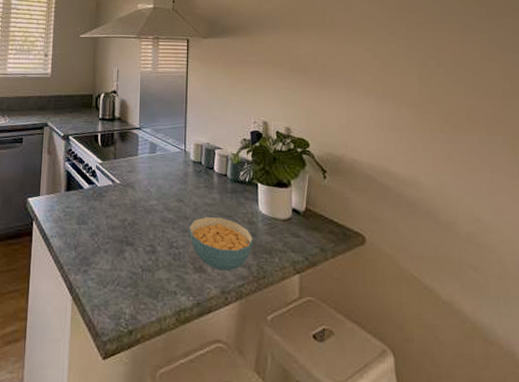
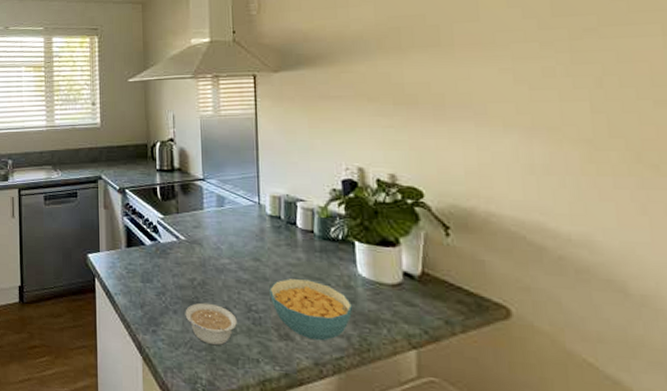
legume: none [114,241,160,281] -> present [185,302,237,346]

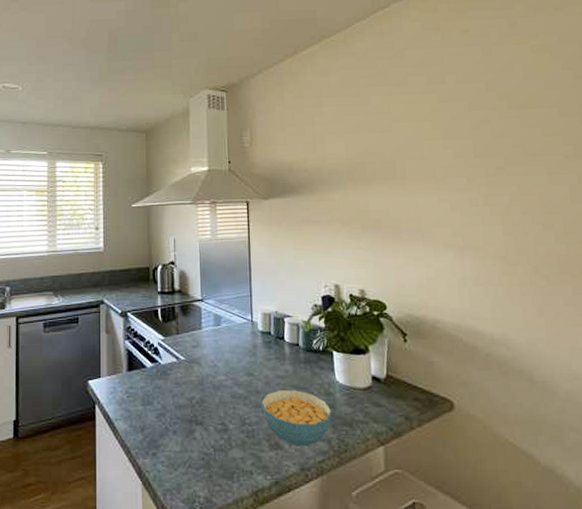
legume: present [185,302,237,346] -> none [184,420,232,462]

